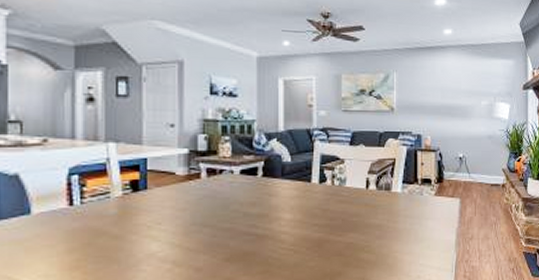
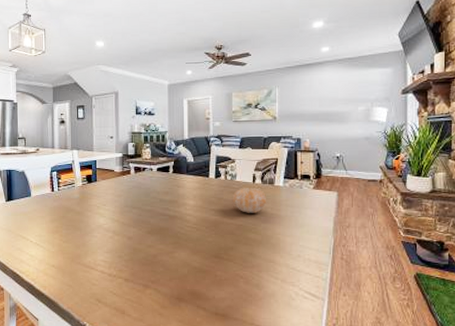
fruit: none [340,195,382,228] -> present [232,188,266,213]

